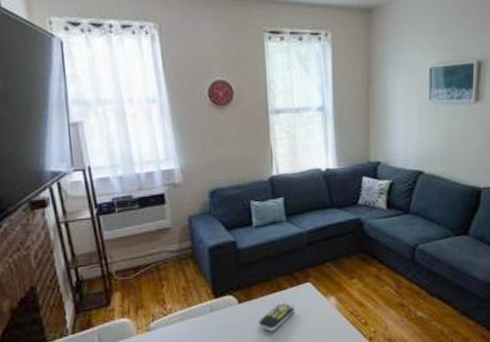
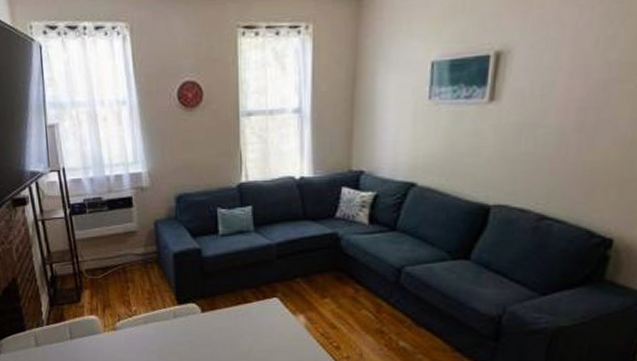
remote control: present [259,302,295,331] -> none [222,316,260,344]

